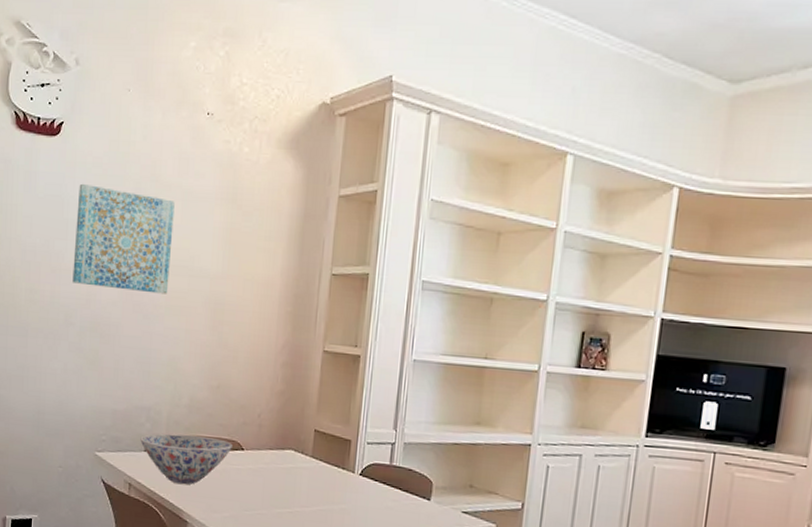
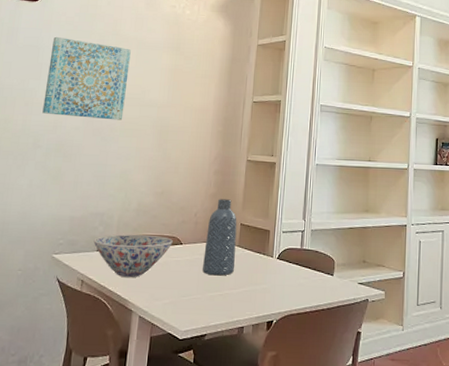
vase: none [268,398,310,491] -> present [202,199,237,276]

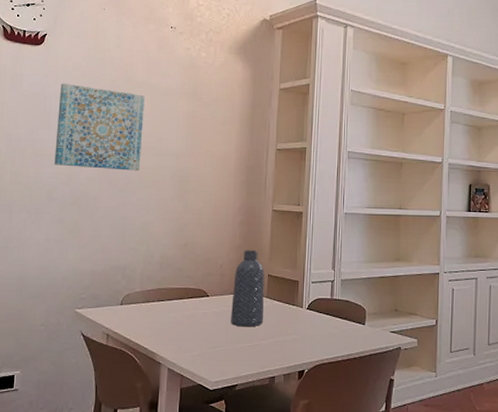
bowl: present [93,234,173,278] -> none [117,288,199,331]

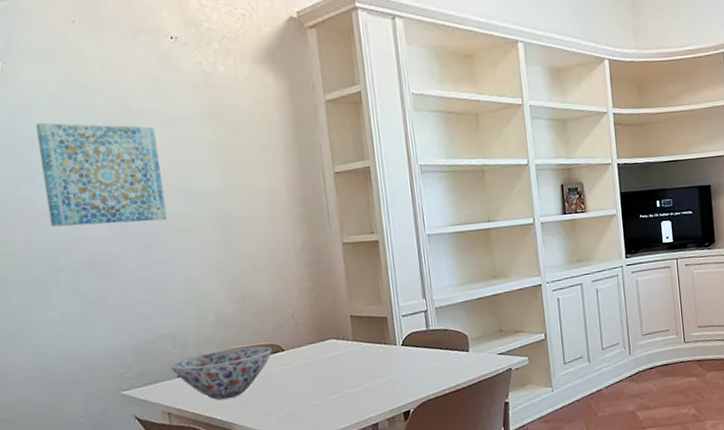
bowl: none [117,288,199,331] -> present [170,346,272,400]
vase: present [231,250,265,327] -> none [310,291,354,378]

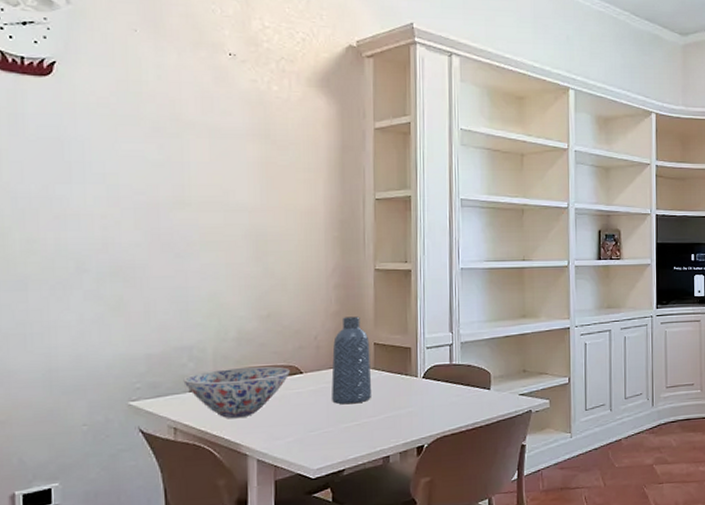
wall art: present [35,122,168,227] -> none [81,124,202,231]
vase: none [310,291,354,378] -> present [331,316,371,405]

